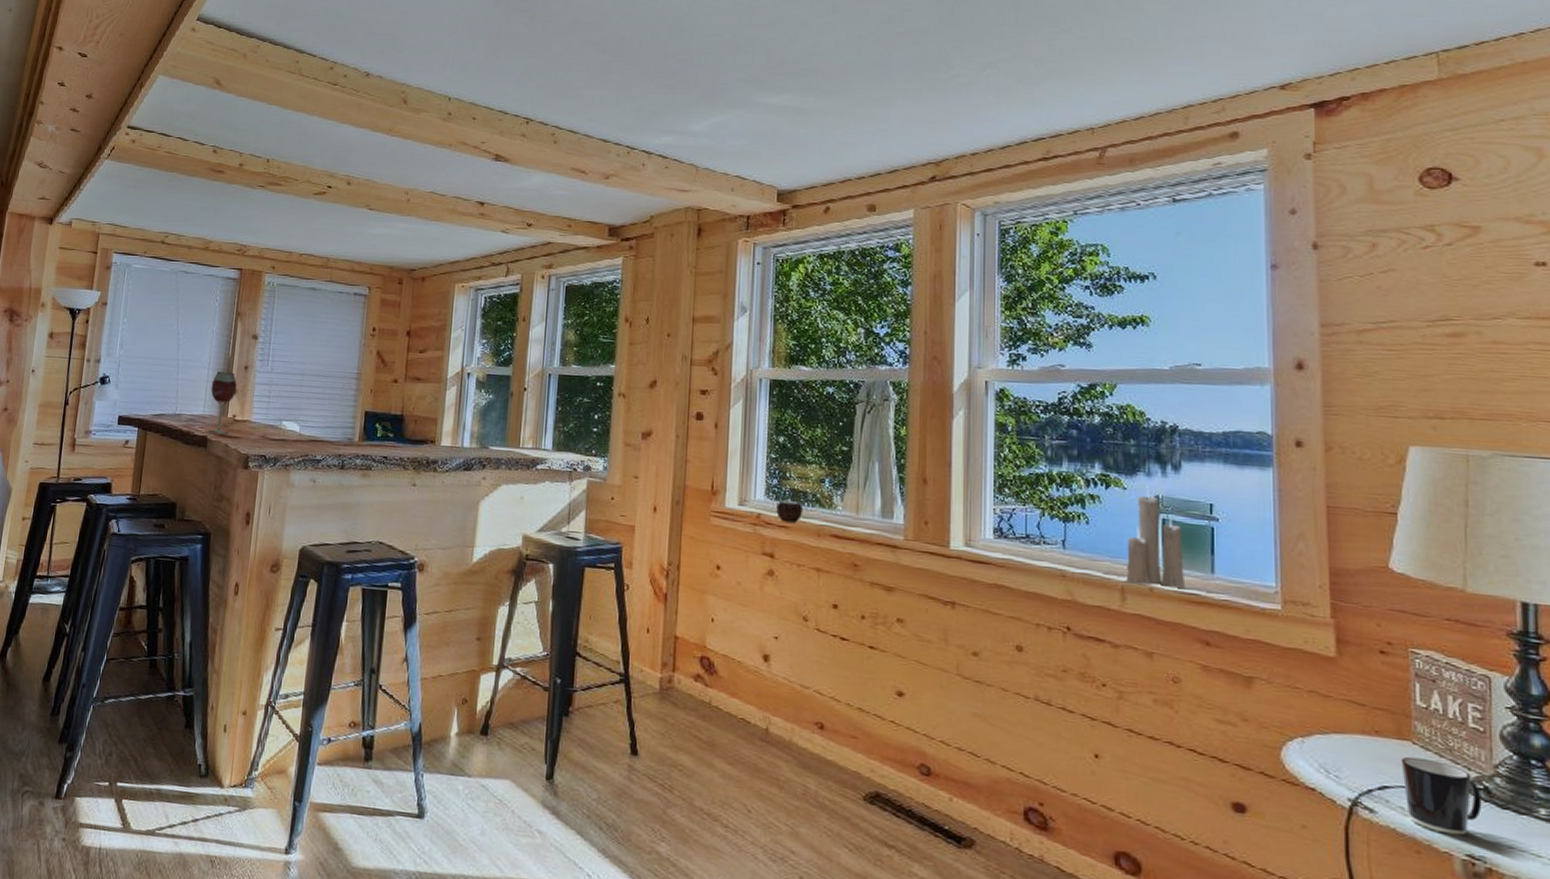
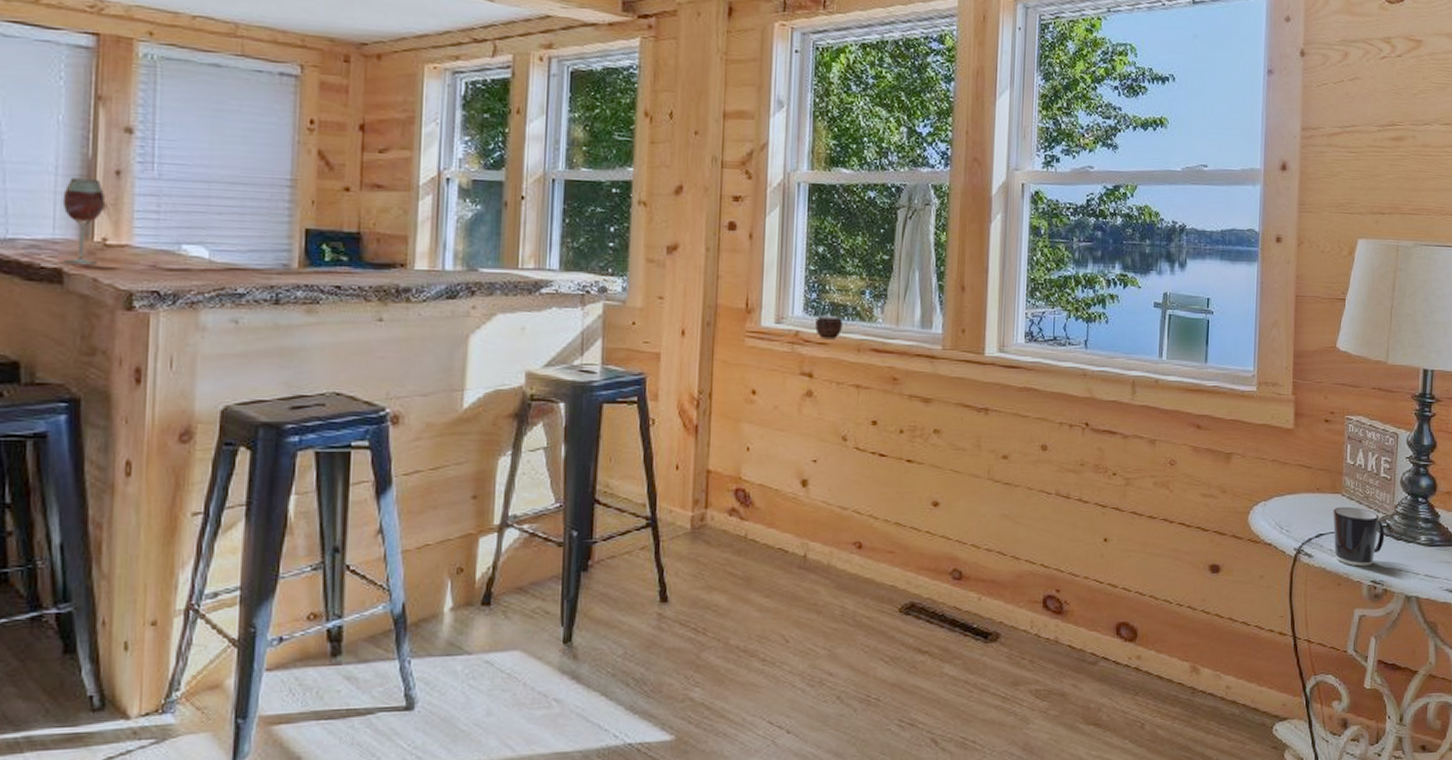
candle: present [1125,485,1186,590] -> none [1136,283,1185,379]

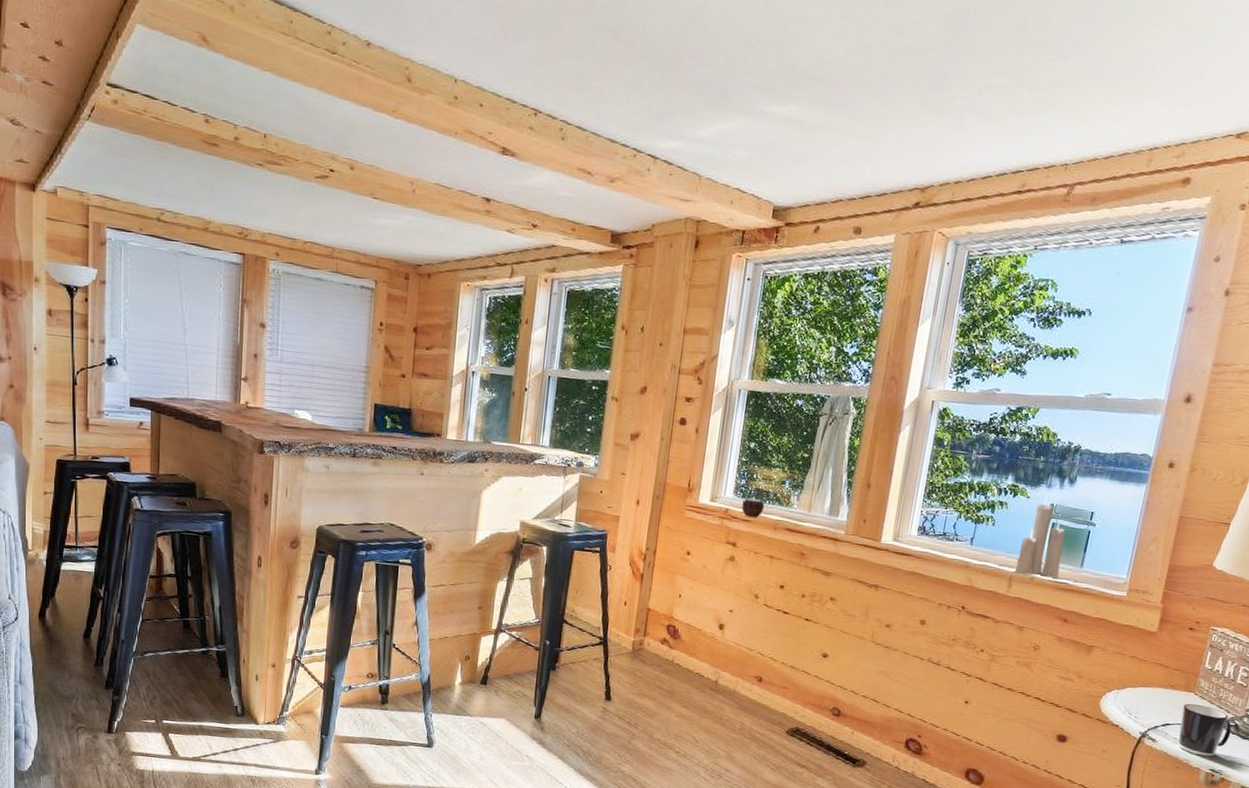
wineglass: present [62,178,106,265] -> none [221,358,248,421]
candle: none [1136,283,1185,379] -> present [1014,495,1066,579]

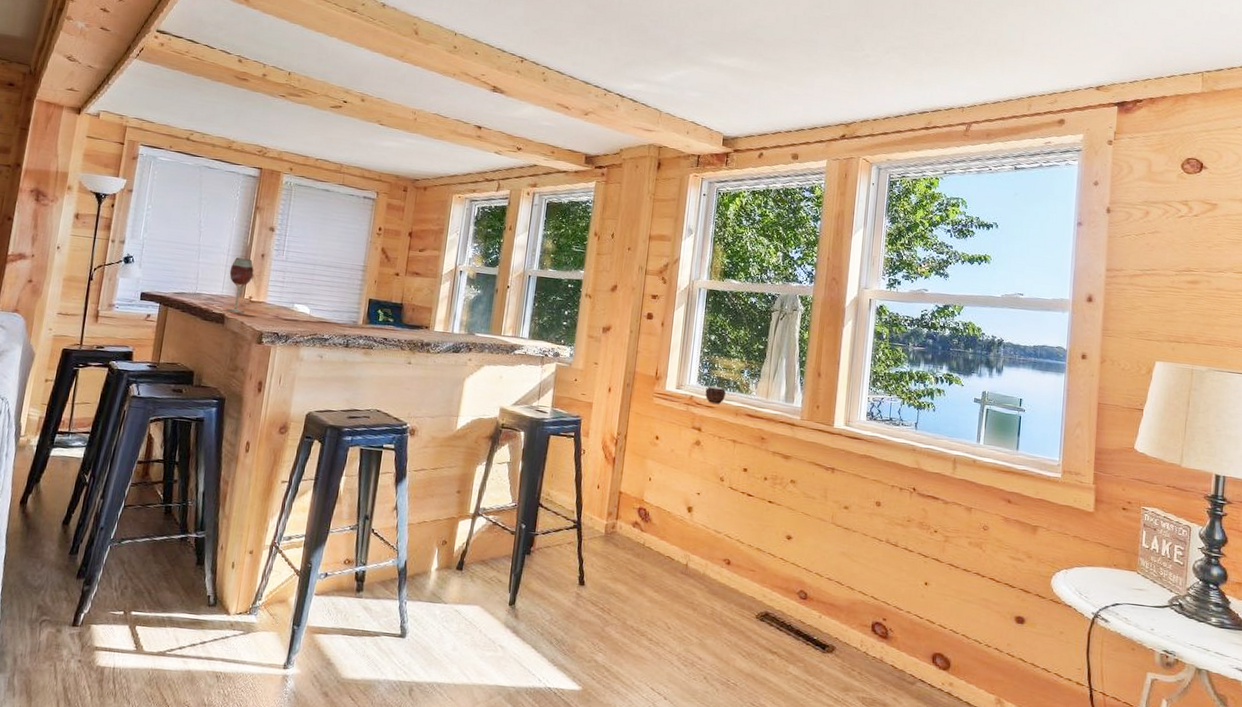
wineglass: none [221,358,248,421] -> present [226,257,254,313]
candle: present [1014,495,1066,579] -> none [957,383,999,462]
mug: present [1178,703,1232,757] -> none [1128,582,1177,637]

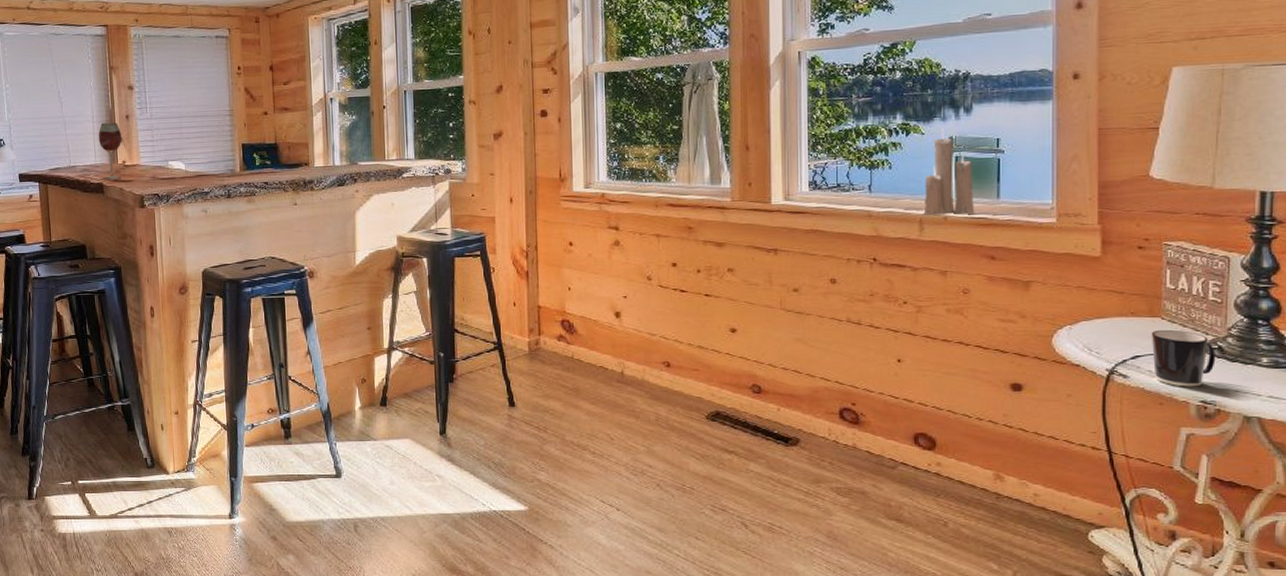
candle: present [705,384,726,405] -> none [618,177,642,199]
candle: none [957,383,999,462] -> present [923,128,975,216]
mug: none [1128,582,1177,637] -> present [1151,329,1216,387]

